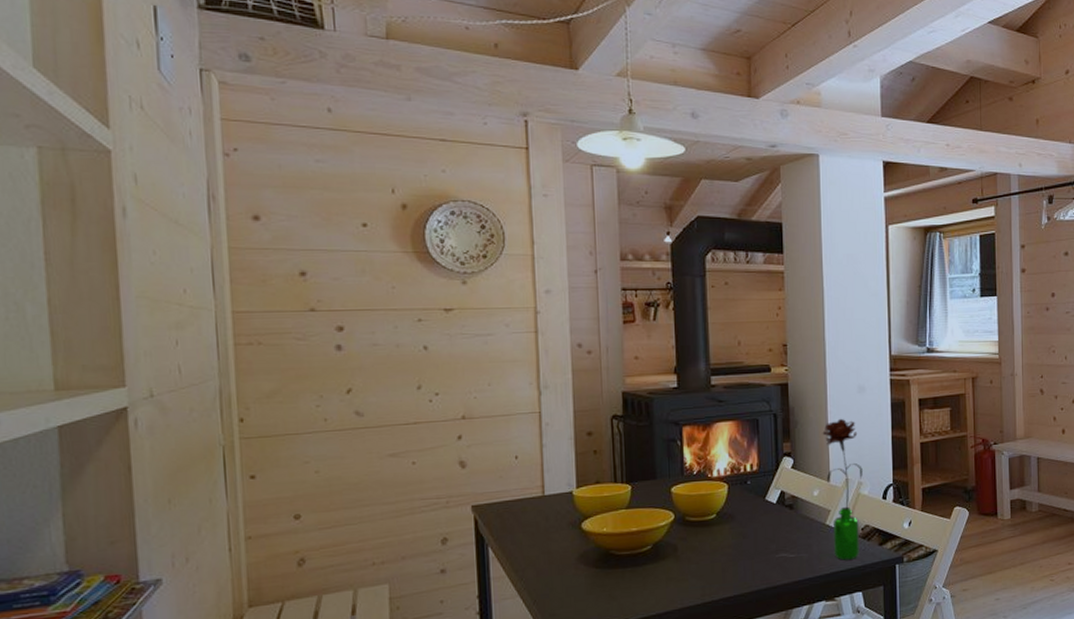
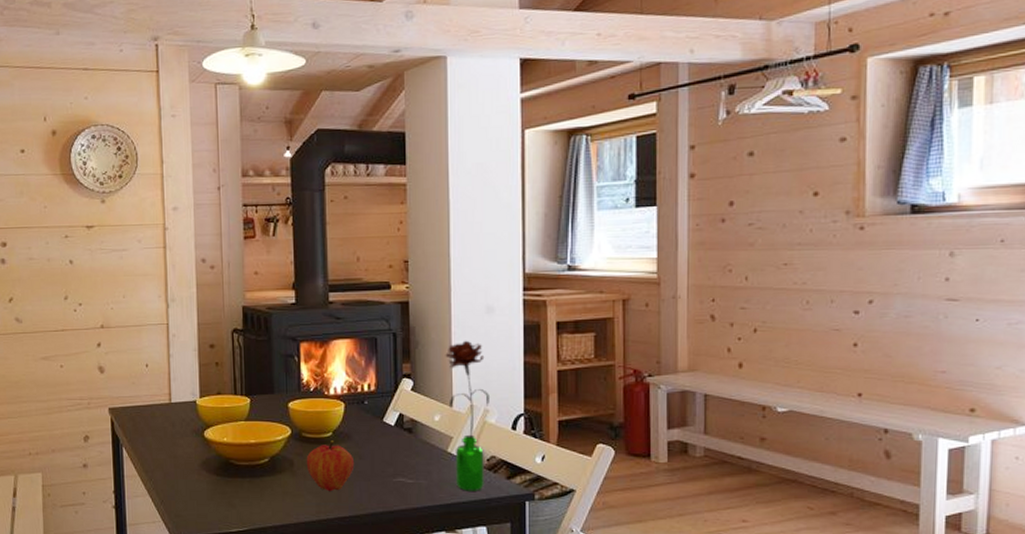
fruit: none [690,522,739,574] -> present [306,441,355,492]

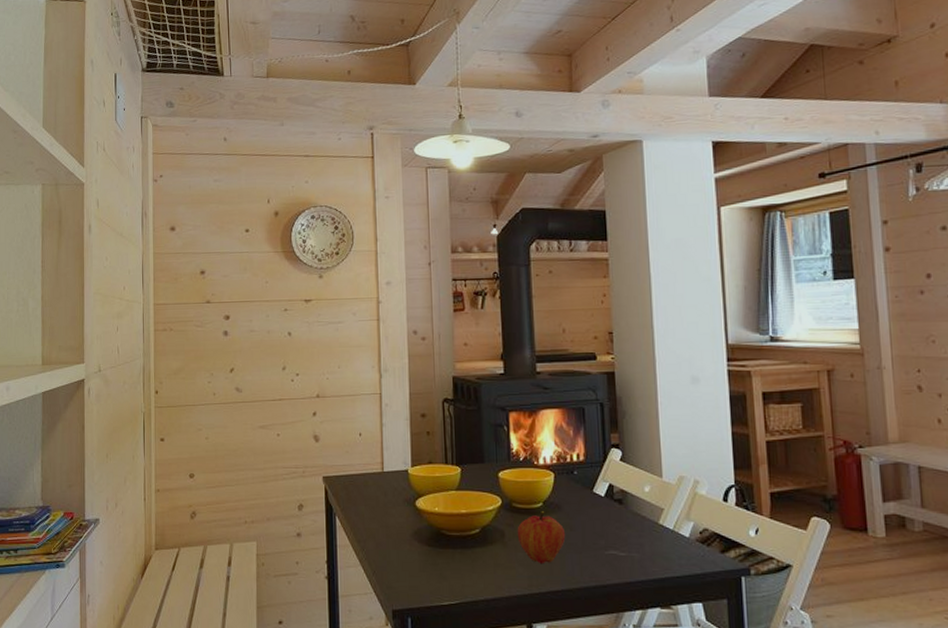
flower: present [445,340,490,491] -> none [652,410,699,565]

